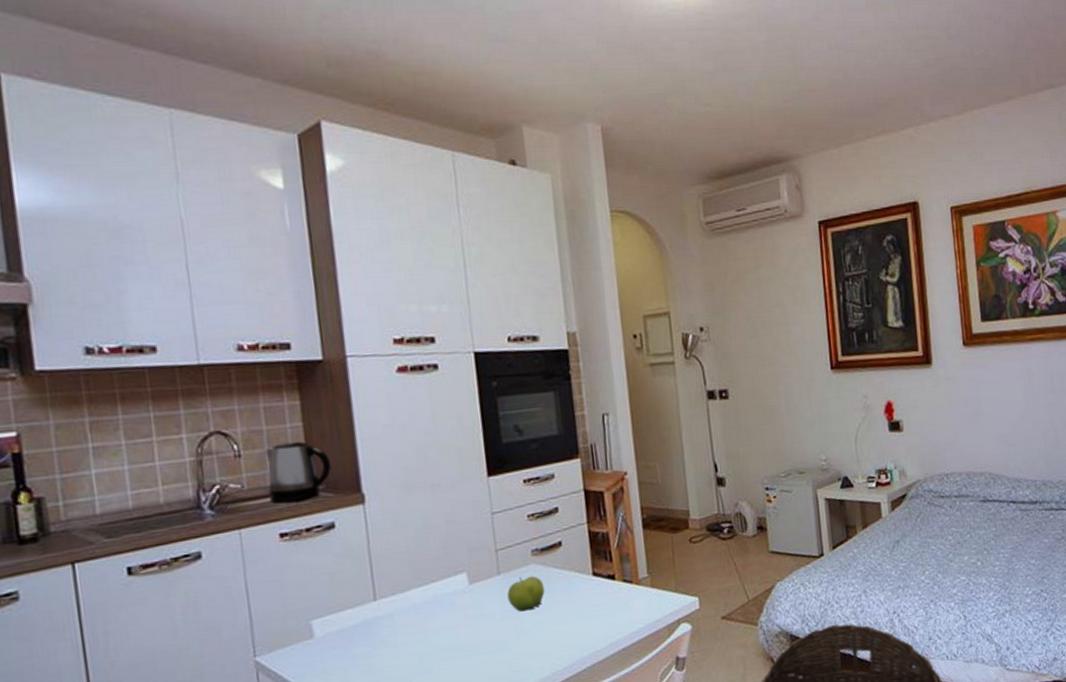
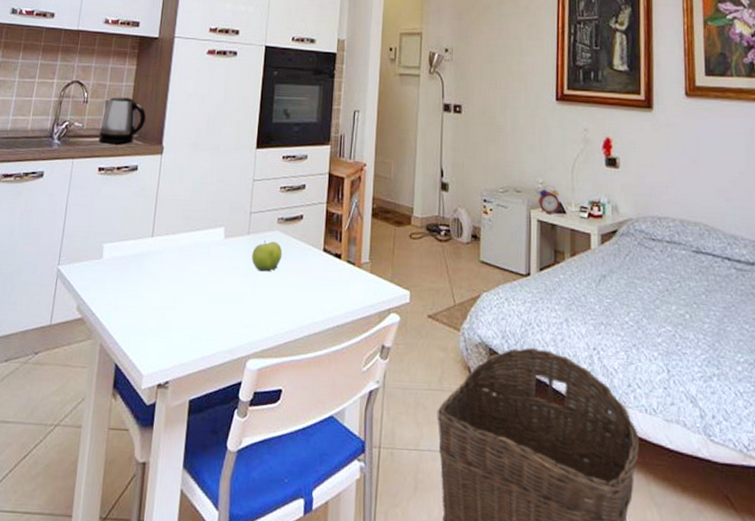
alarm clock: none [823,460,847,491] -> present [538,185,560,214]

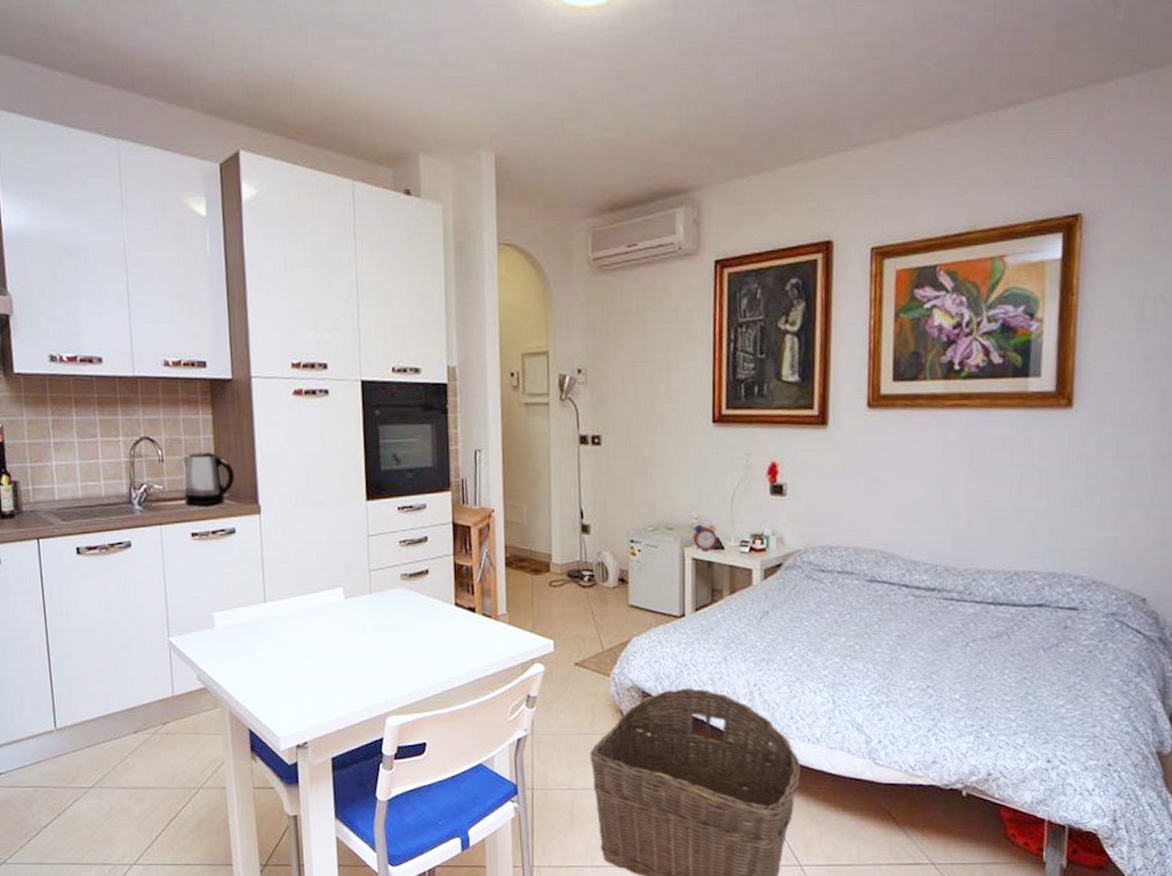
fruit: present [251,240,283,272] -> none [377,598,411,630]

